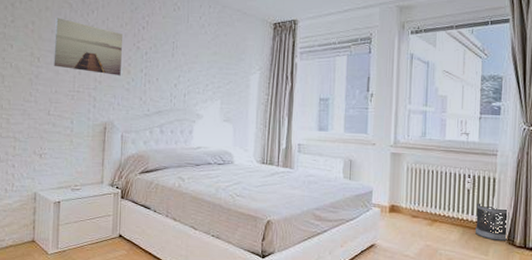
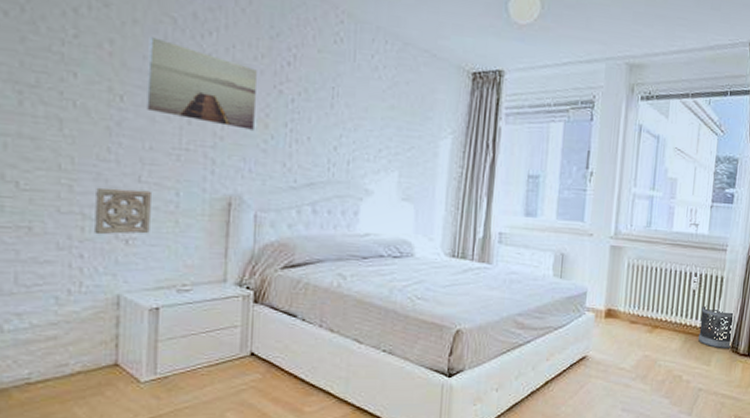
wall ornament: none [22,119,56,152] -> present [95,187,151,235]

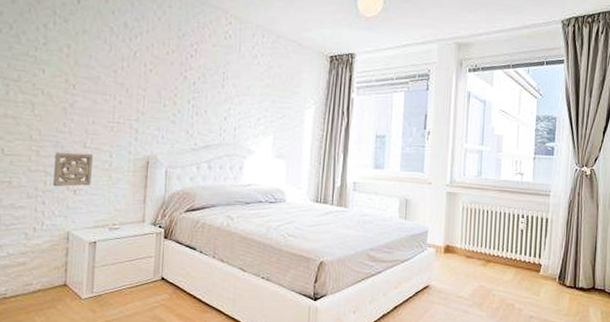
wall art: present [147,37,257,130] -> none [91,42,168,107]
wastebasket: present [698,305,735,348] -> none [528,243,560,281]

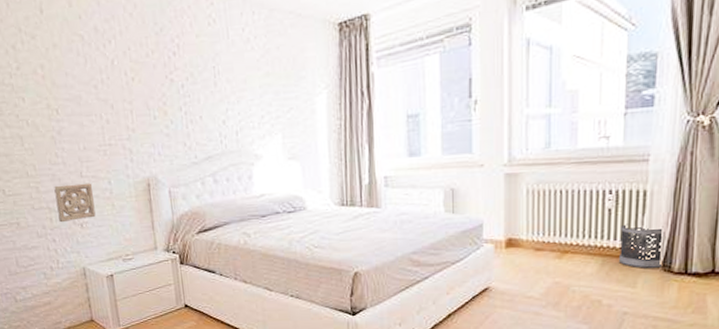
wastebasket: none [528,243,560,281] -> present [619,224,665,268]

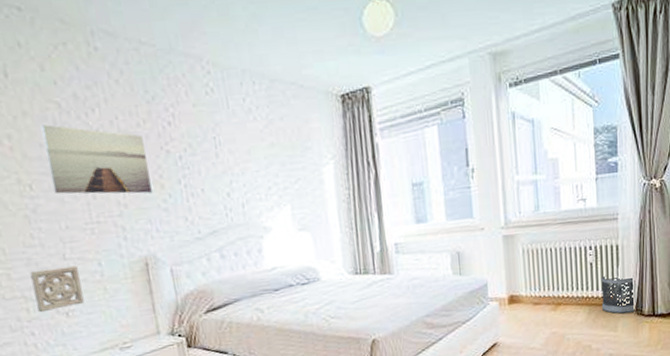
wall art: none [67,55,156,120] -> present [40,124,152,194]

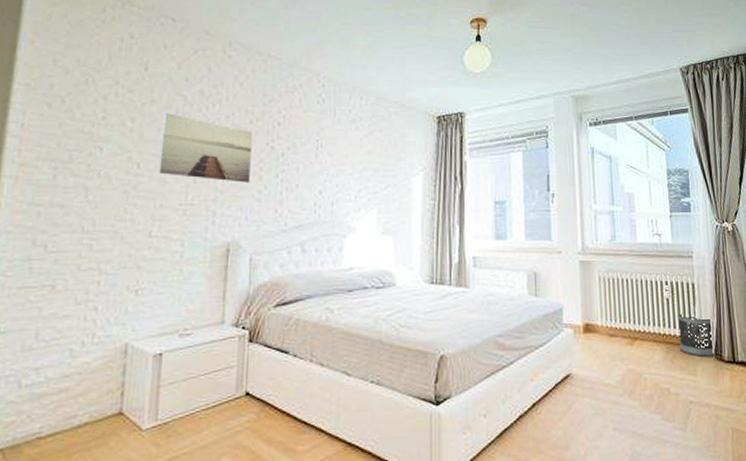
wall ornament: present [30,265,84,313] -> none [109,244,160,288]

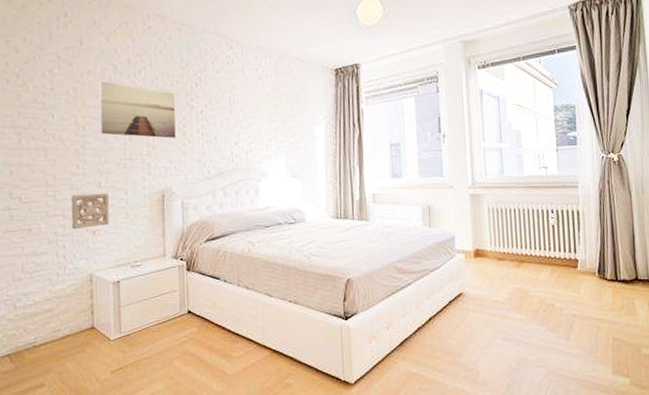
wall ornament: none [109,244,160,288] -> present [71,193,109,230]
wastebasket: present [678,313,715,357] -> none [563,238,598,276]

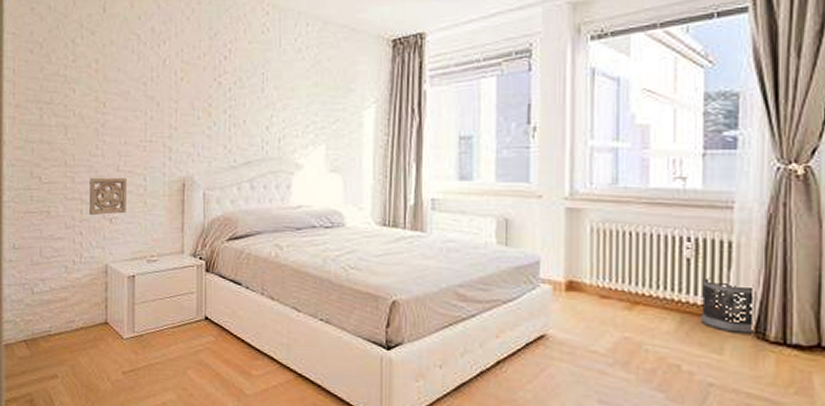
wall art: present [99,81,176,138] -> none [121,52,200,119]
wastebasket: none [563,238,598,276] -> present [701,277,756,334]

